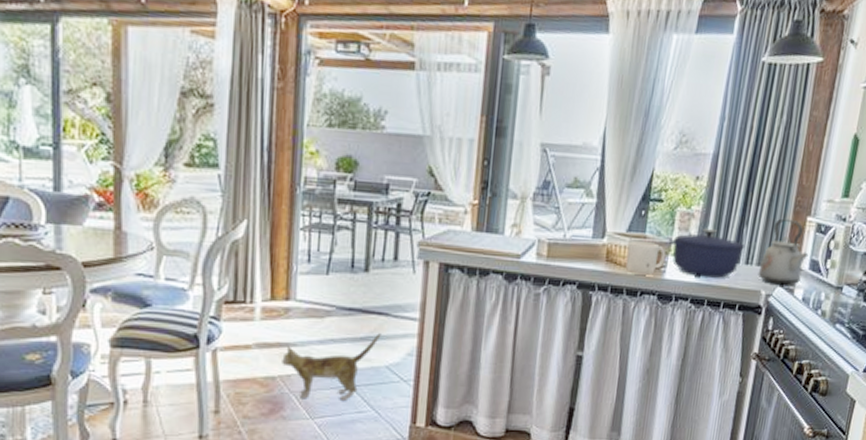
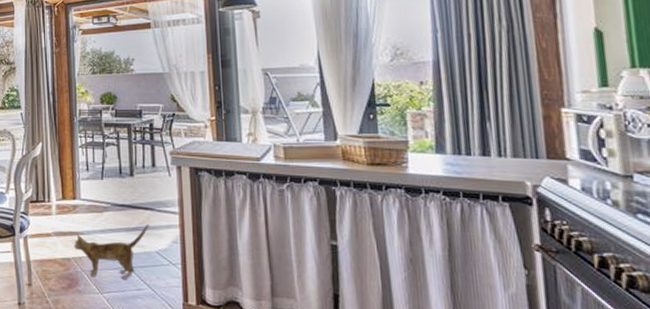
mug: present [625,241,666,275] -> none [362,141,405,171]
cooking pot: present [668,228,746,278] -> none [404,125,493,171]
kettle: present [758,218,809,285] -> none [516,111,575,175]

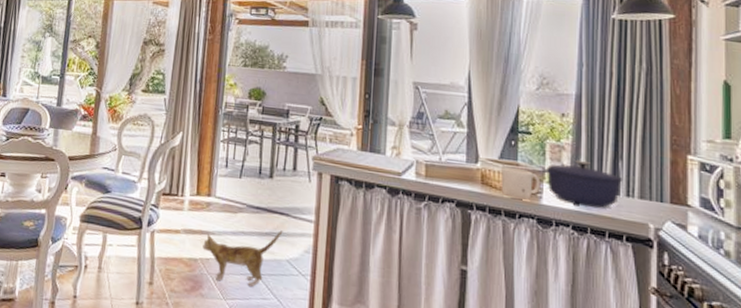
mug: none [362,141,405,171] -> present [501,167,541,200]
cooking pot: none [404,125,493,171] -> present [541,160,623,208]

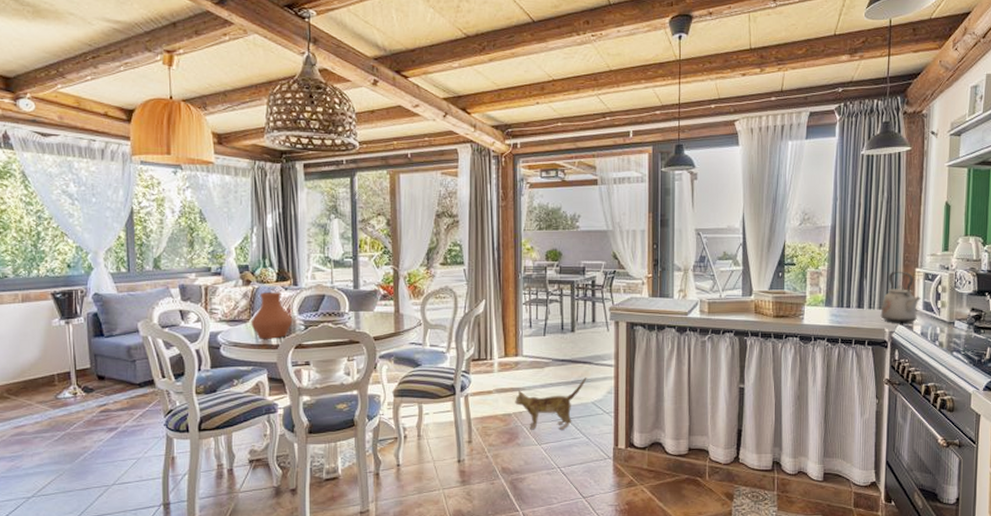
mug: present [501,167,541,200] -> none [771,297,803,322]
cooking pot: present [541,160,623,208] -> none [803,282,867,321]
kettle: none [642,155,697,222] -> present [880,271,921,323]

